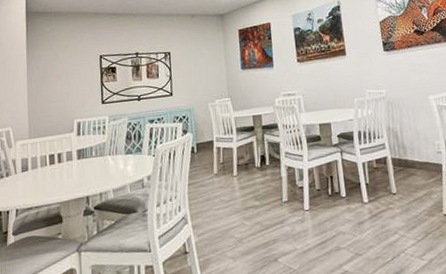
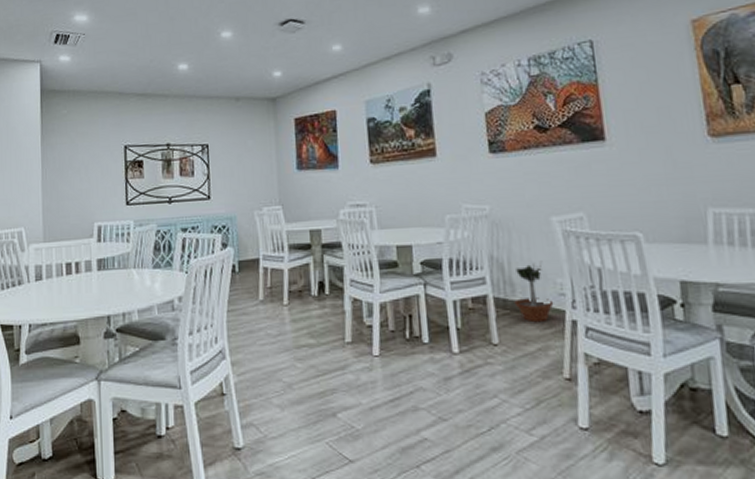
potted tree: none [406,128,434,175] -> present [514,260,554,323]

